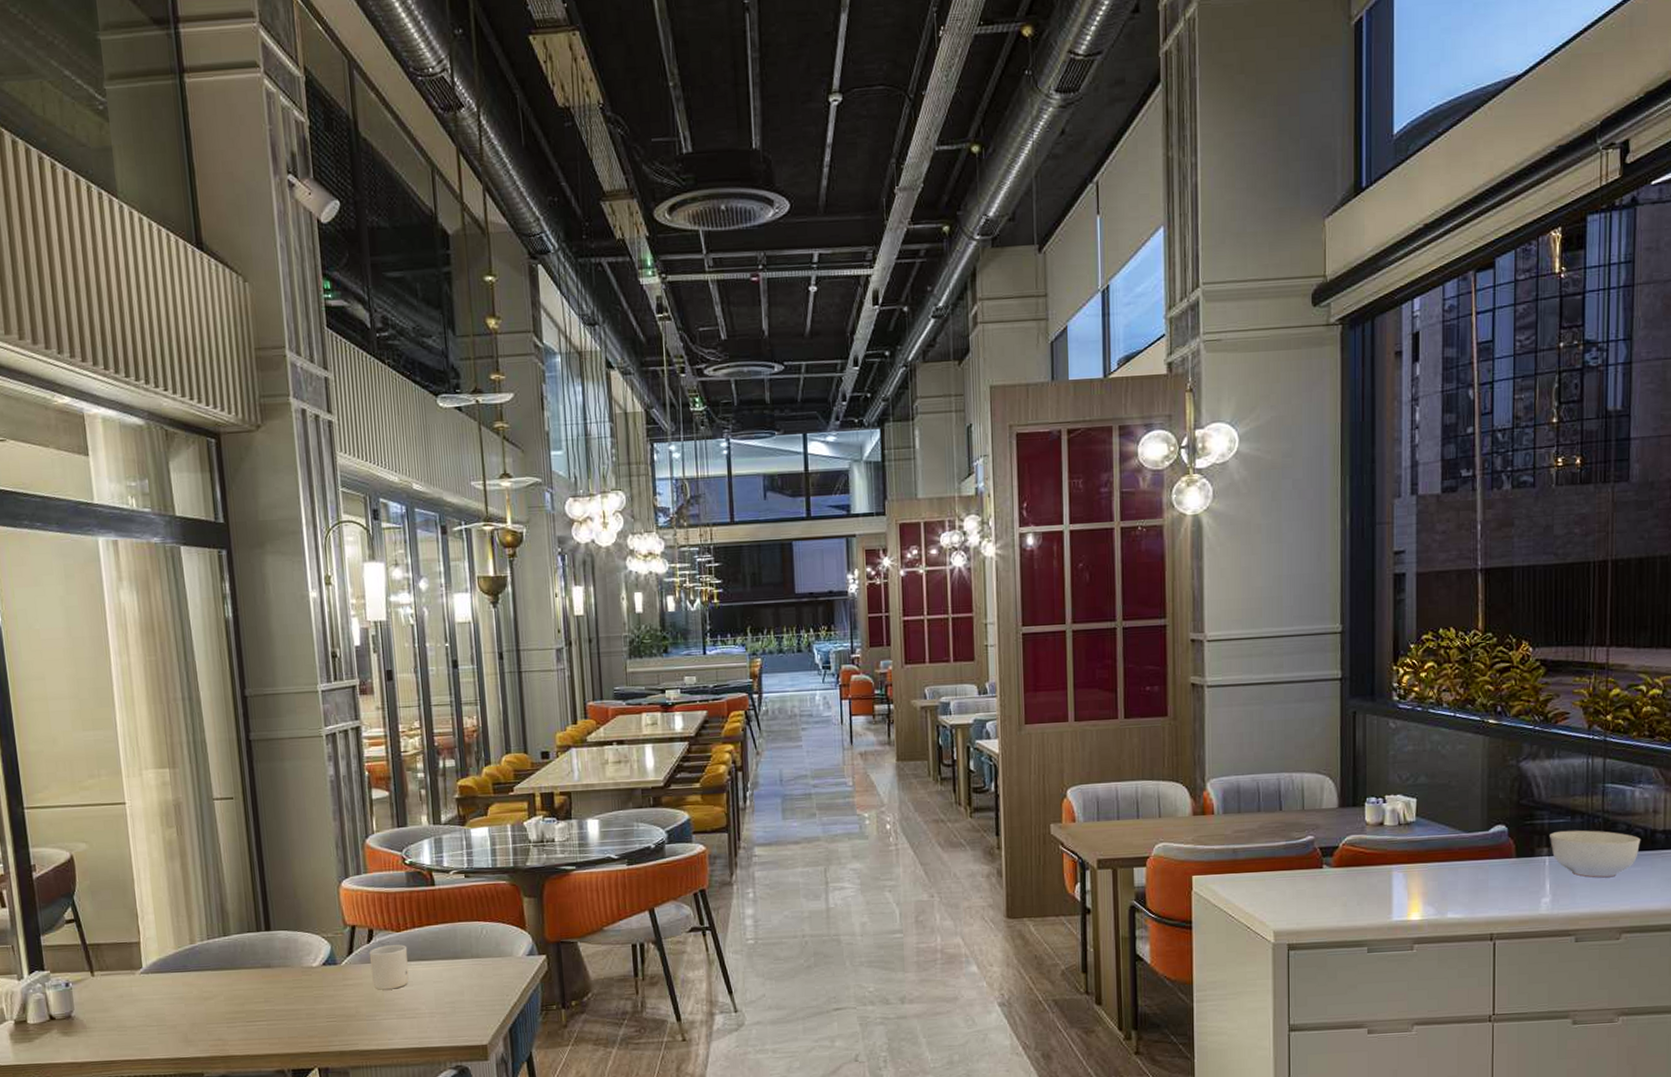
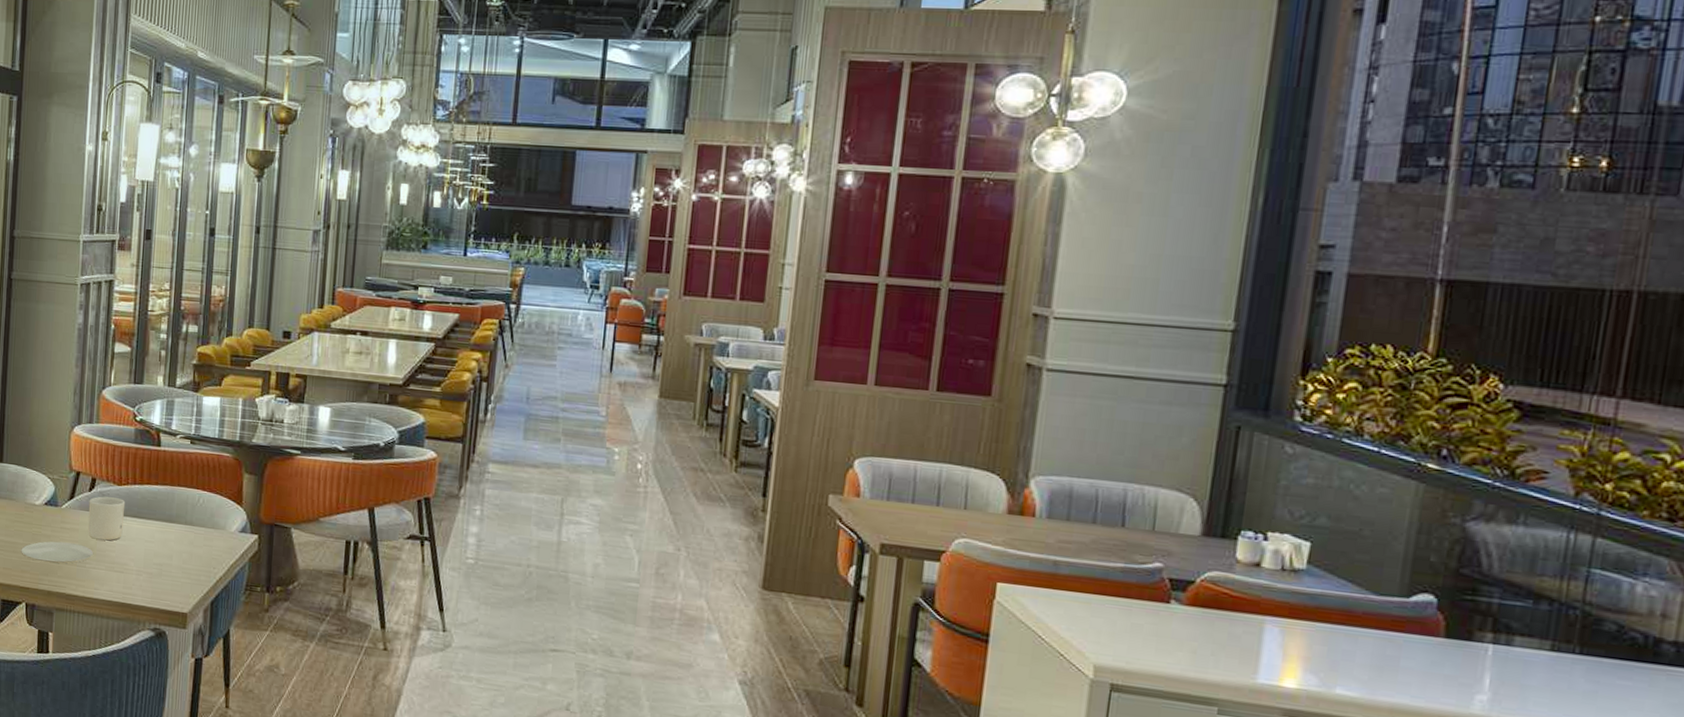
plate: none [304,998,383,1024] -> present [21,541,94,564]
bowl: present [1550,830,1641,878] -> none [1497,615,1638,687]

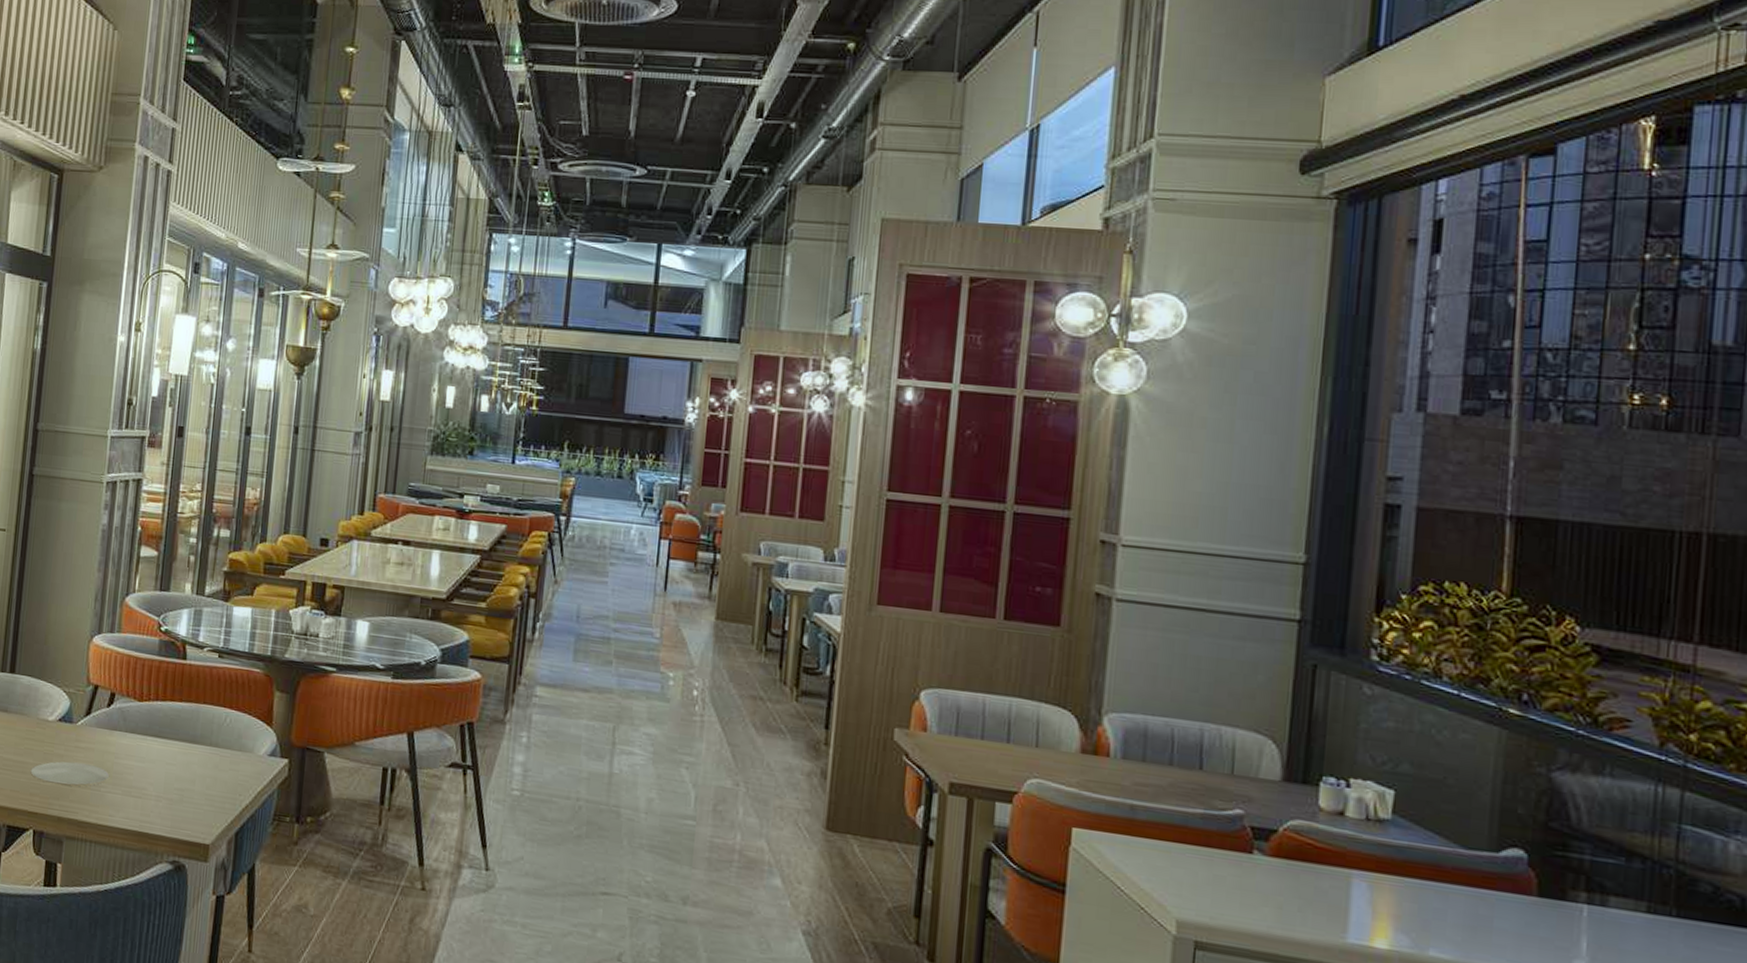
mug: present [88,496,126,541] -> none [105,713,147,763]

